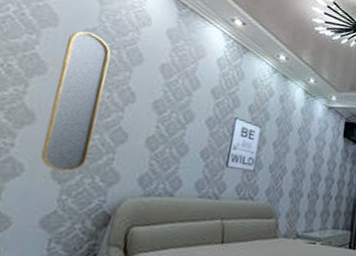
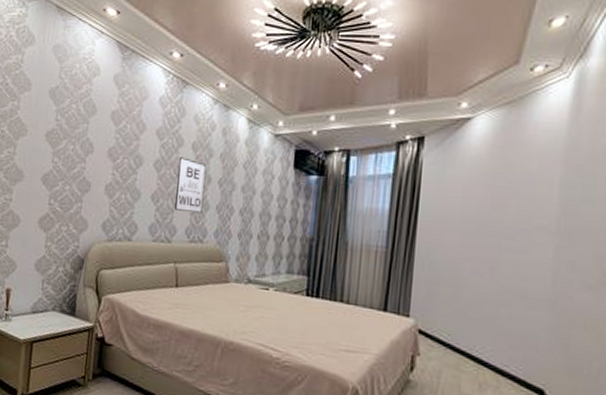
home mirror: present [40,31,111,172] -> none [30,91,72,222]

